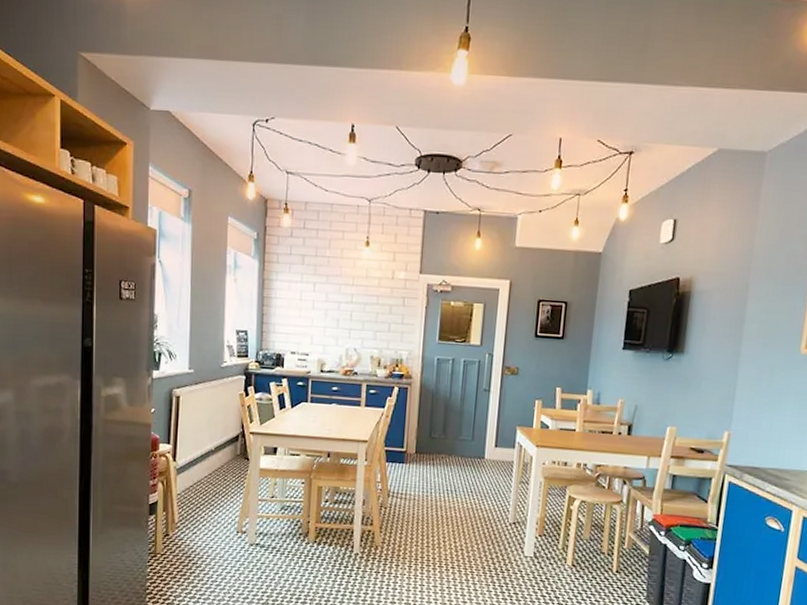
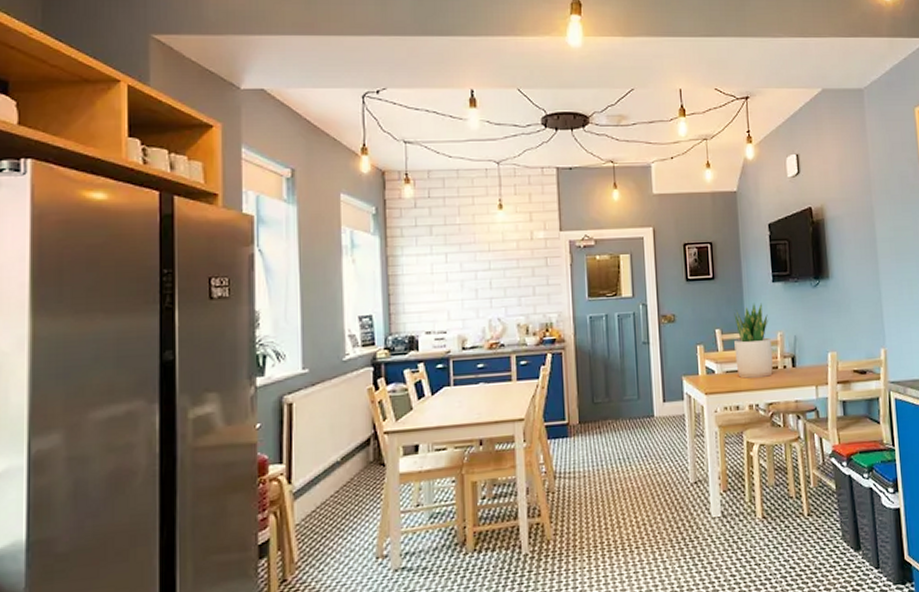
planter: none [571,367,612,441] -> present [734,302,773,379]

